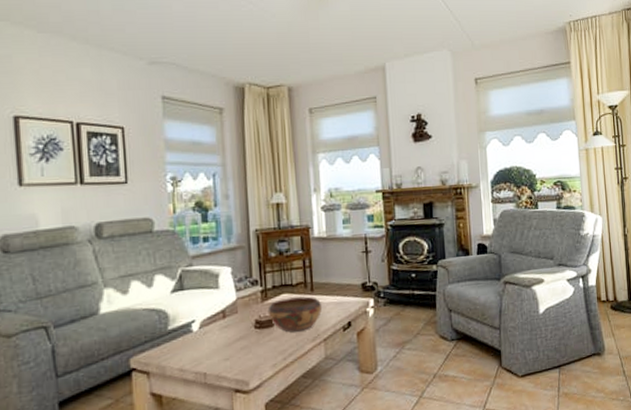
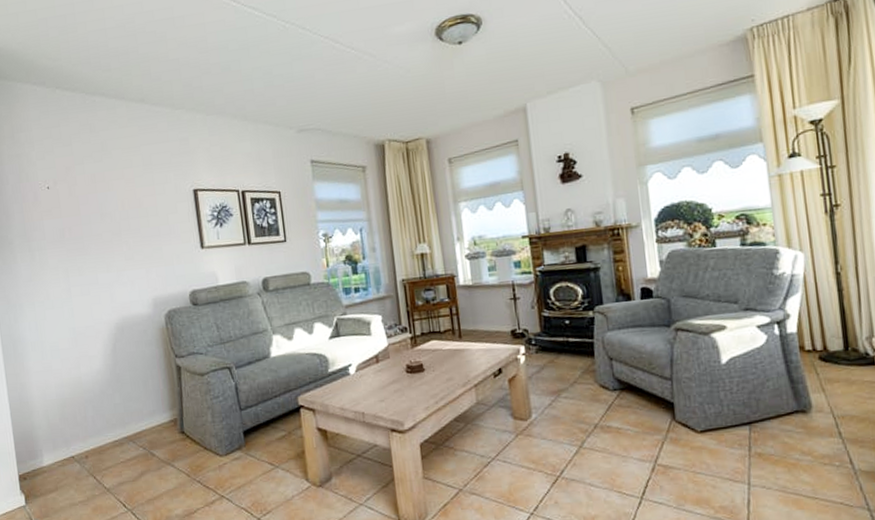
decorative bowl: present [267,296,323,333] -> none [417,343,472,378]

